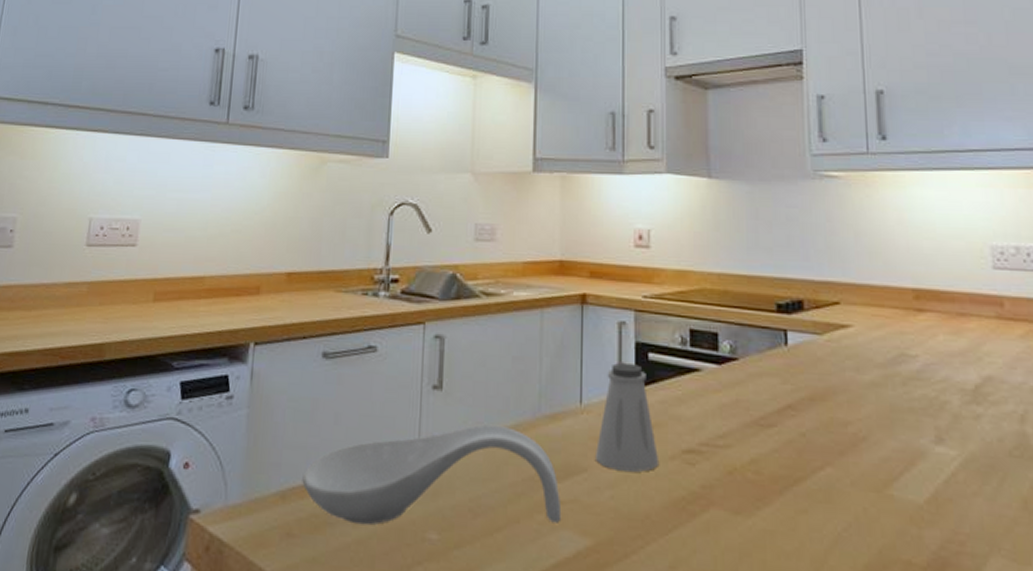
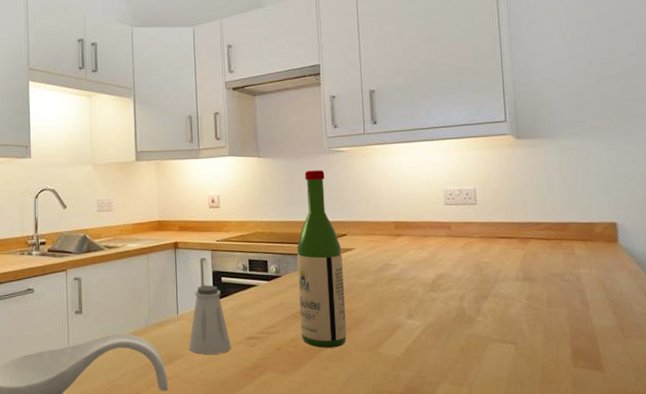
wine bottle: none [763,201,839,480] -> present [297,170,347,348]

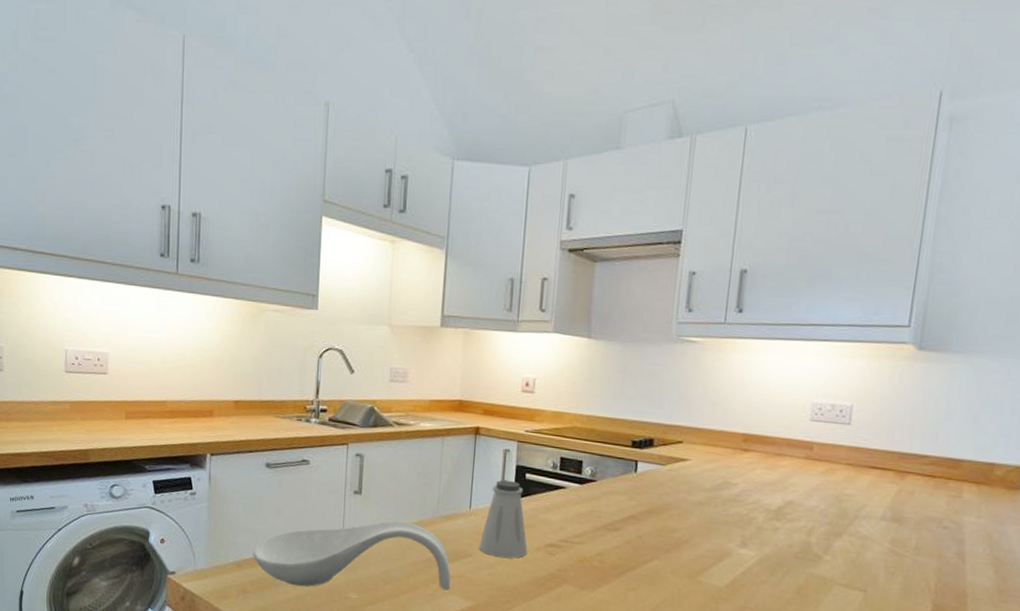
wine bottle: present [297,170,347,348] -> none [610,360,674,569]

